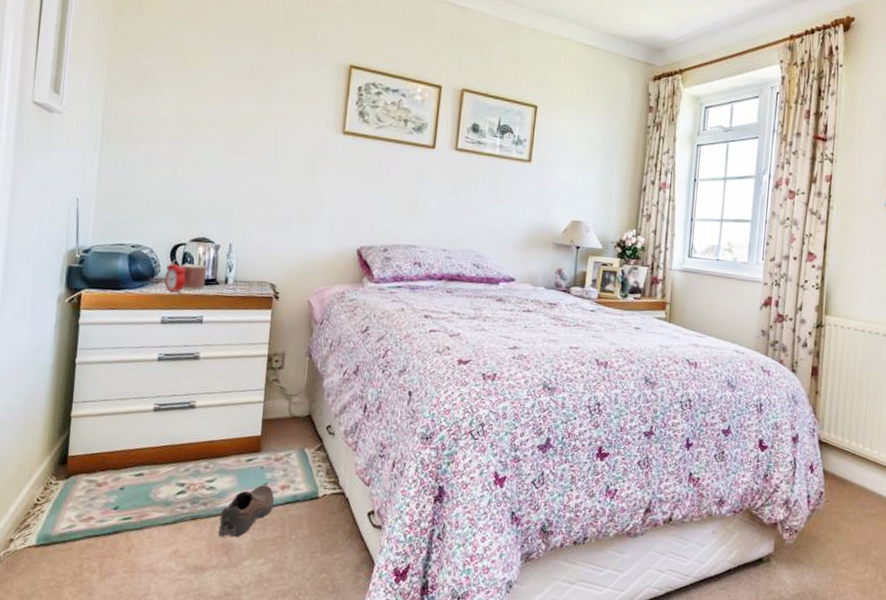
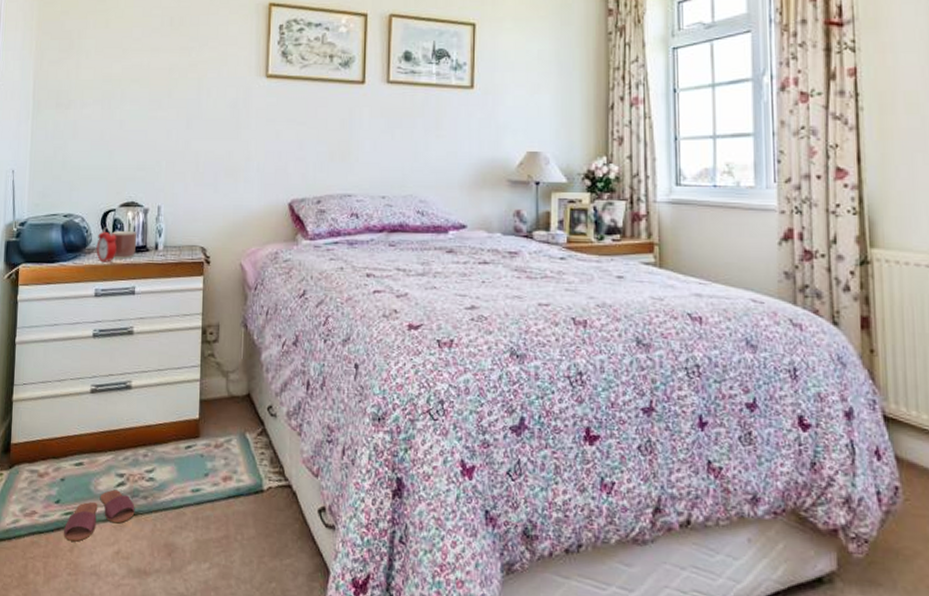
slippers: none [121,497,194,543] -> present [64,489,135,542]
shoe: present [218,484,275,537] -> none [160,475,217,537]

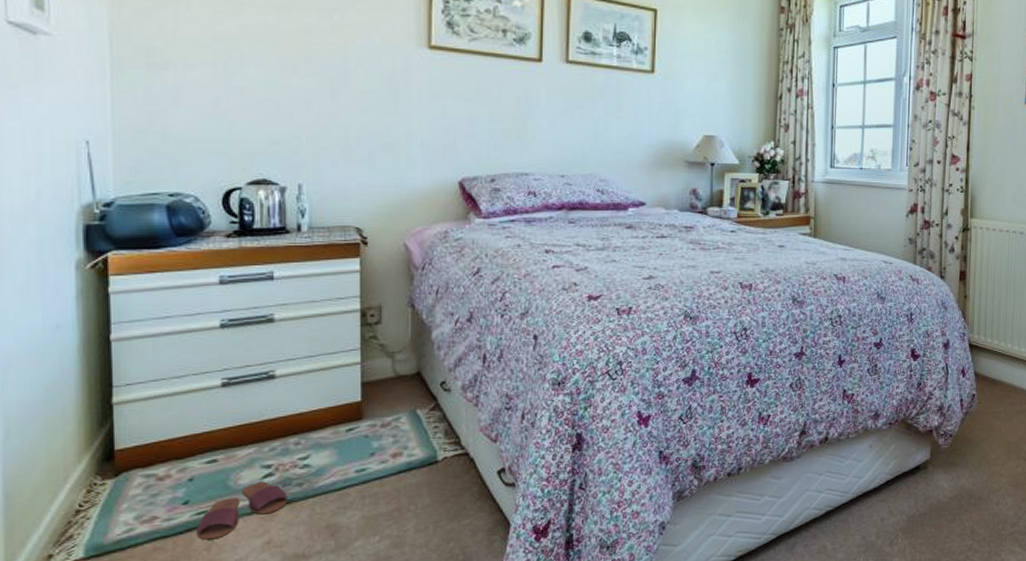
alarm clock: present [96,227,117,264] -> none [218,207,246,248]
mug: present [112,230,137,259] -> none [239,210,273,242]

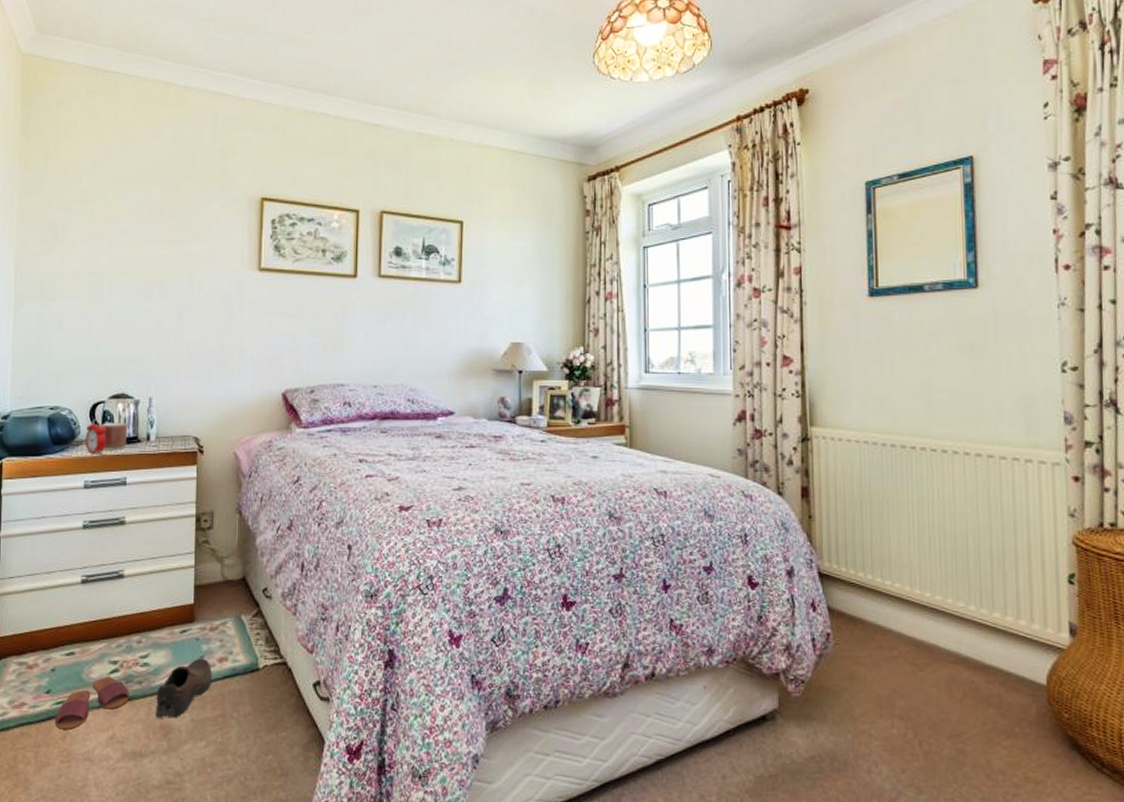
alarm clock: none [218,207,246,248] -> present [85,419,107,456]
mug: none [239,210,273,242] -> present [102,422,128,451]
shoe: none [320,455,386,518] -> present [156,658,213,718]

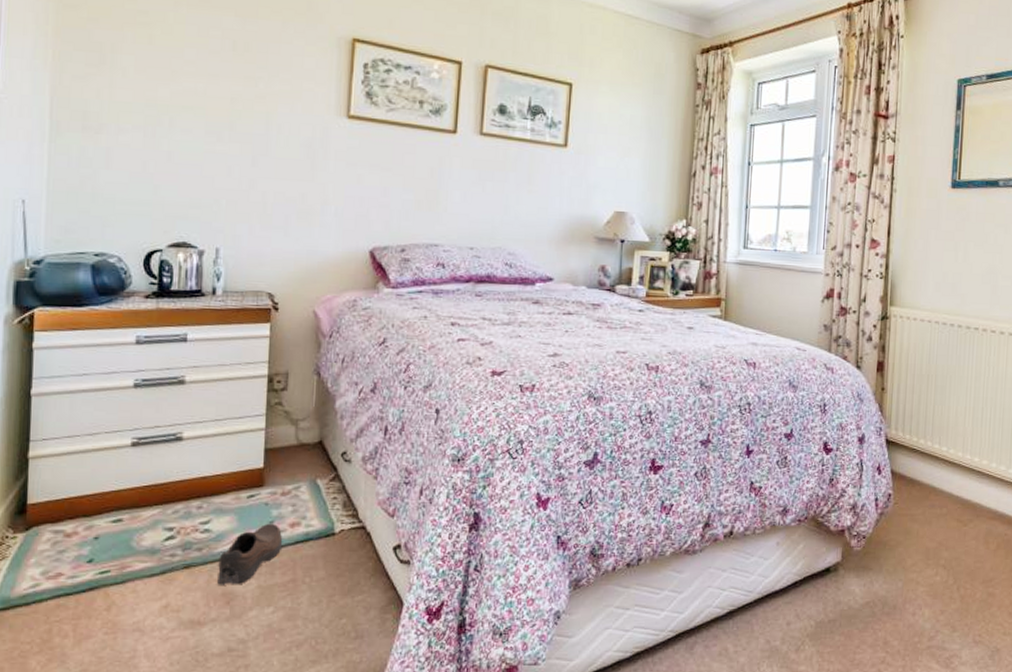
slippers: present [55,676,129,730] -> none [99,544,187,600]
alarm clock: present [85,419,107,456] -> none [137,269,164,309]
mug: present [102,422,128,451] -> none [158,272,190,304]

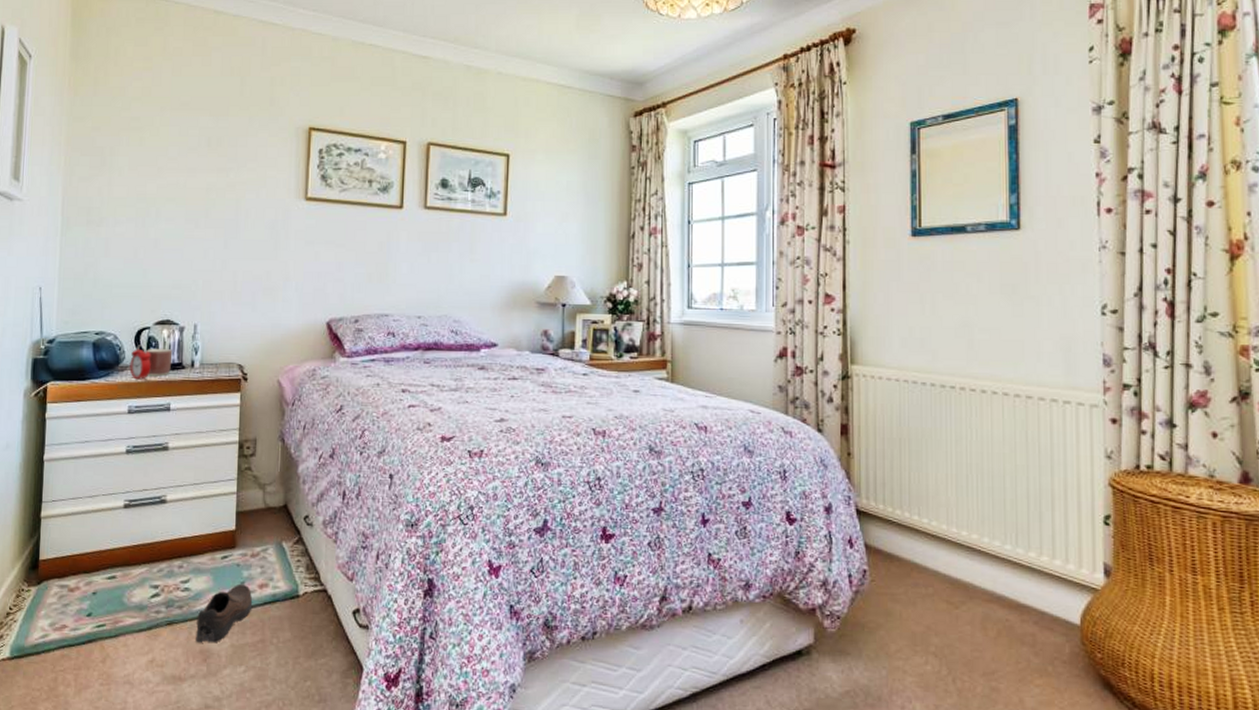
alarm clock: none [137,269,164,309] -> present [129,345,151,381]
mug: none [158,272,190,304] -> present [146,348,173,377]

